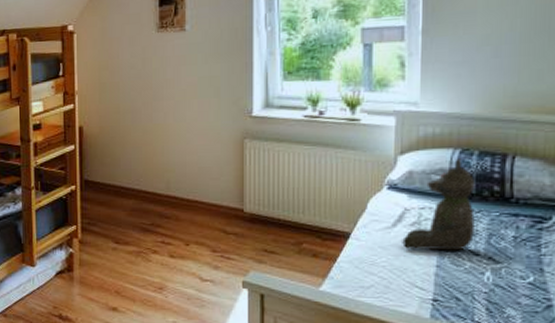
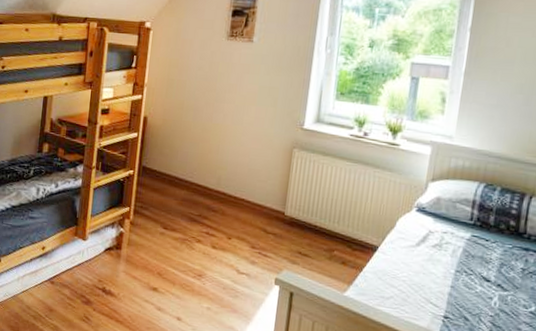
teddy bear: present [402,158,476,251] -> none [423,192,495,275]

